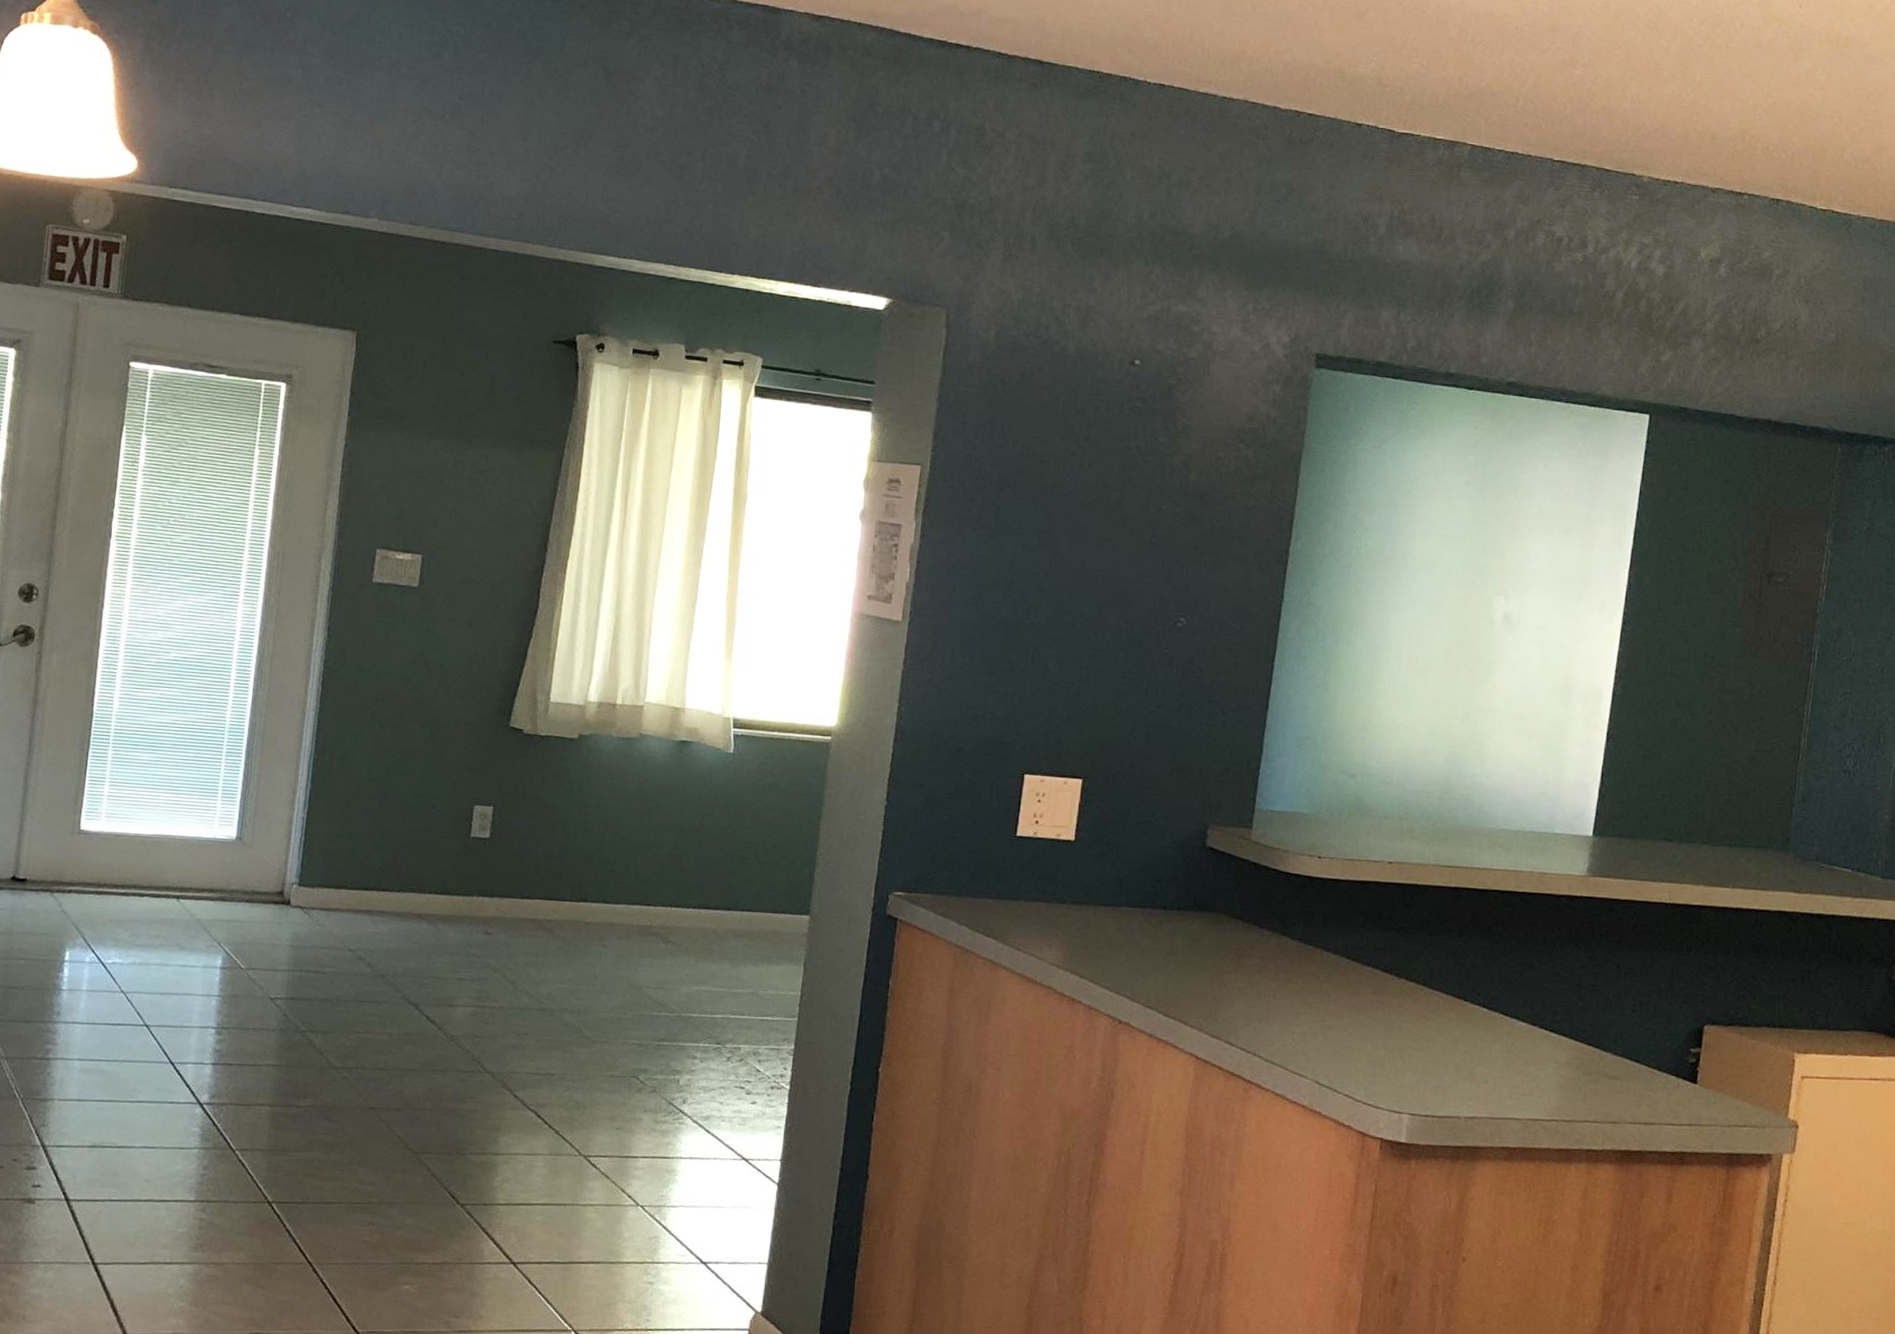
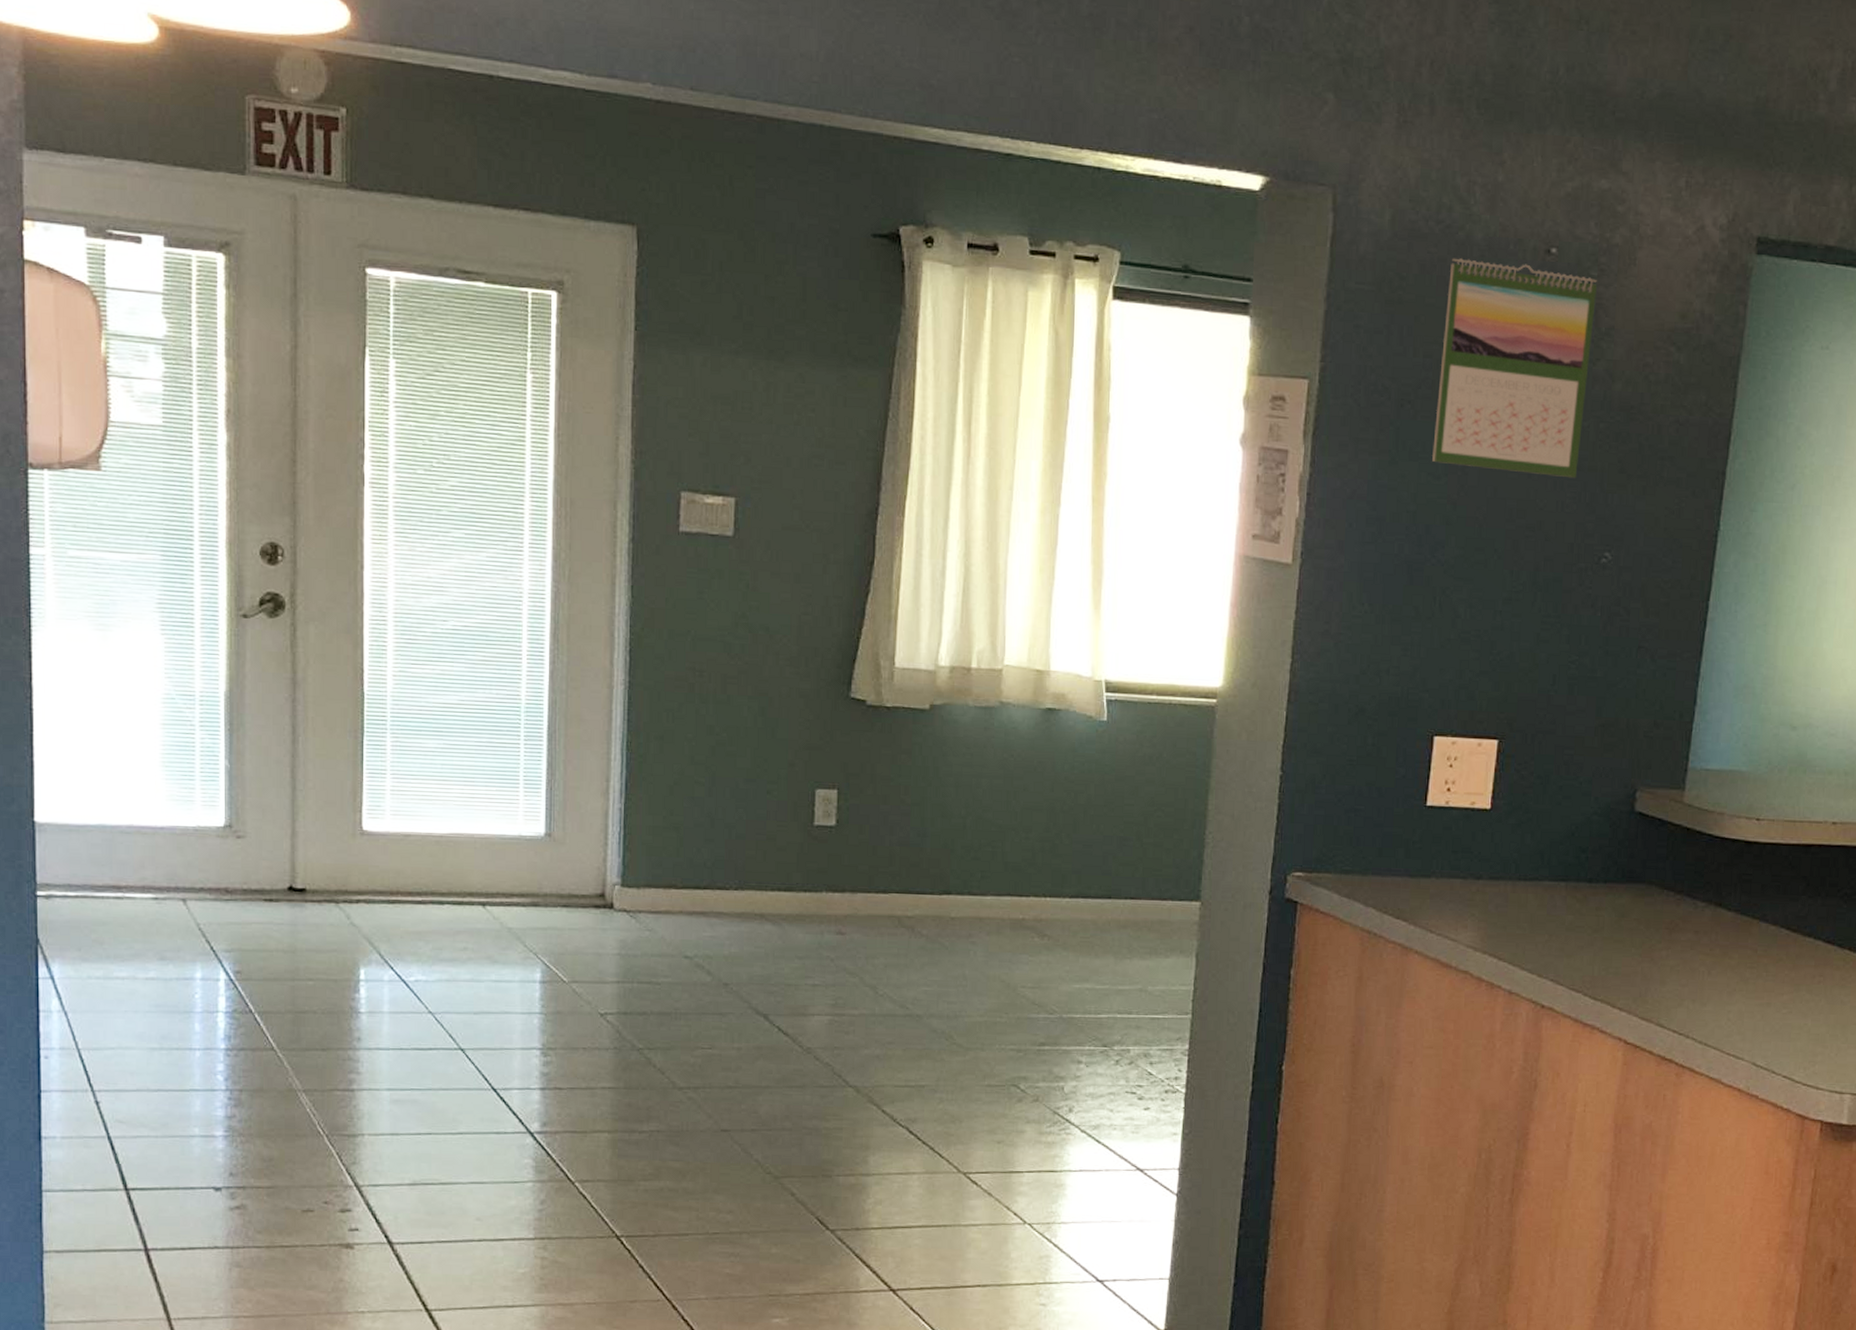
calendar: none [1028,367,1175,554] -> present [1432,258,1597,479]

